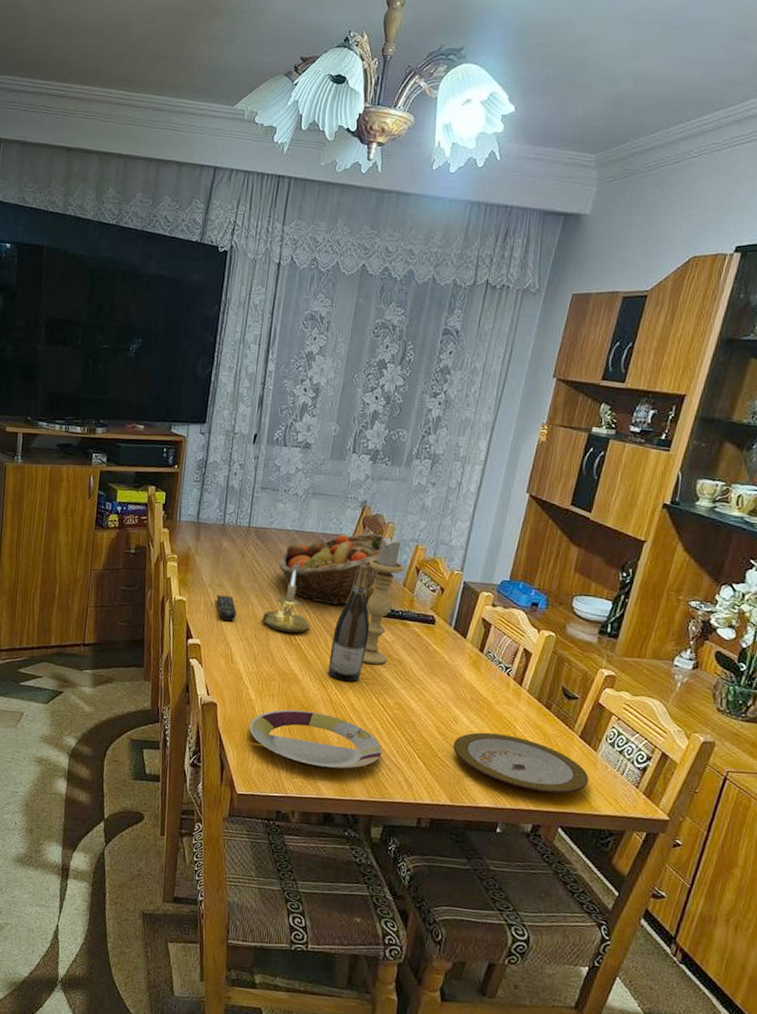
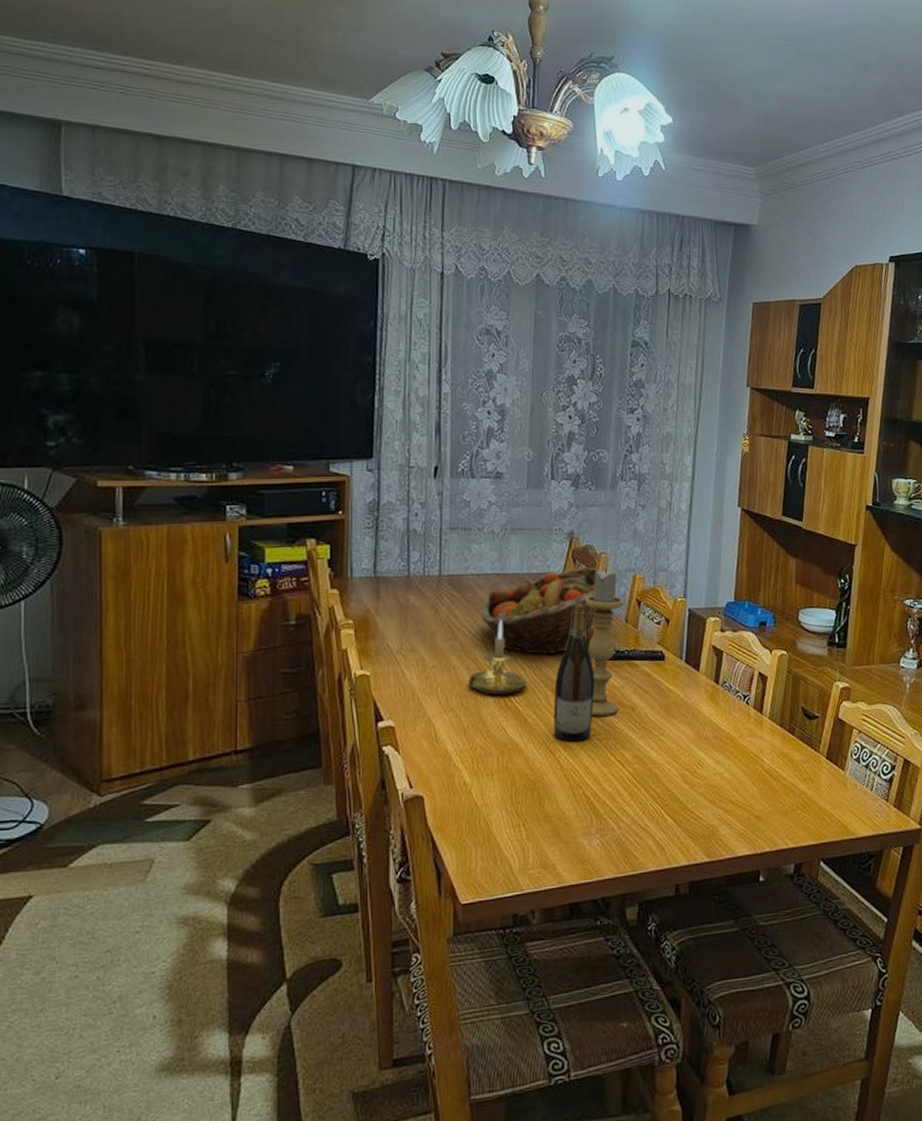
remote control: present [216,595,237,621] -> none [409,661,436,692]
plate: present [249,709,383,770] -> none [467,784,627,852]
plate: present [453,732,589,794] -> none [702,769,842,827]

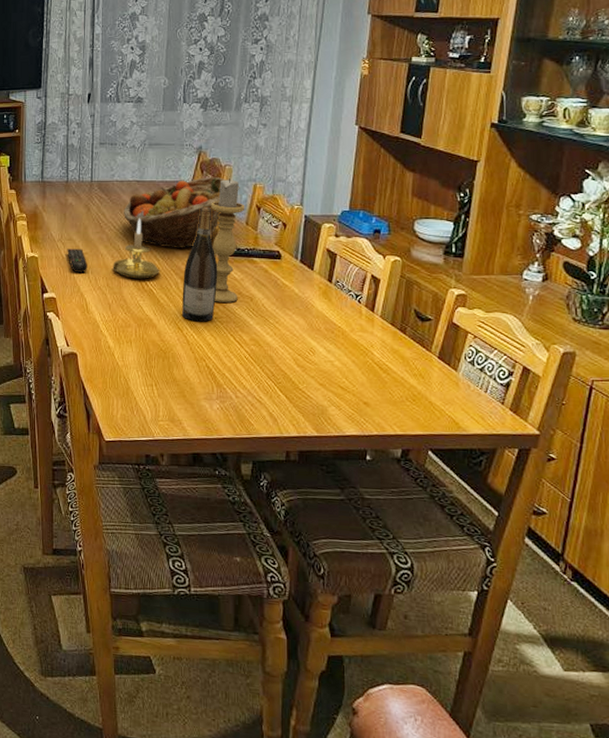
remote control: none [409,661,436,692] -> present [67,249,87,272]

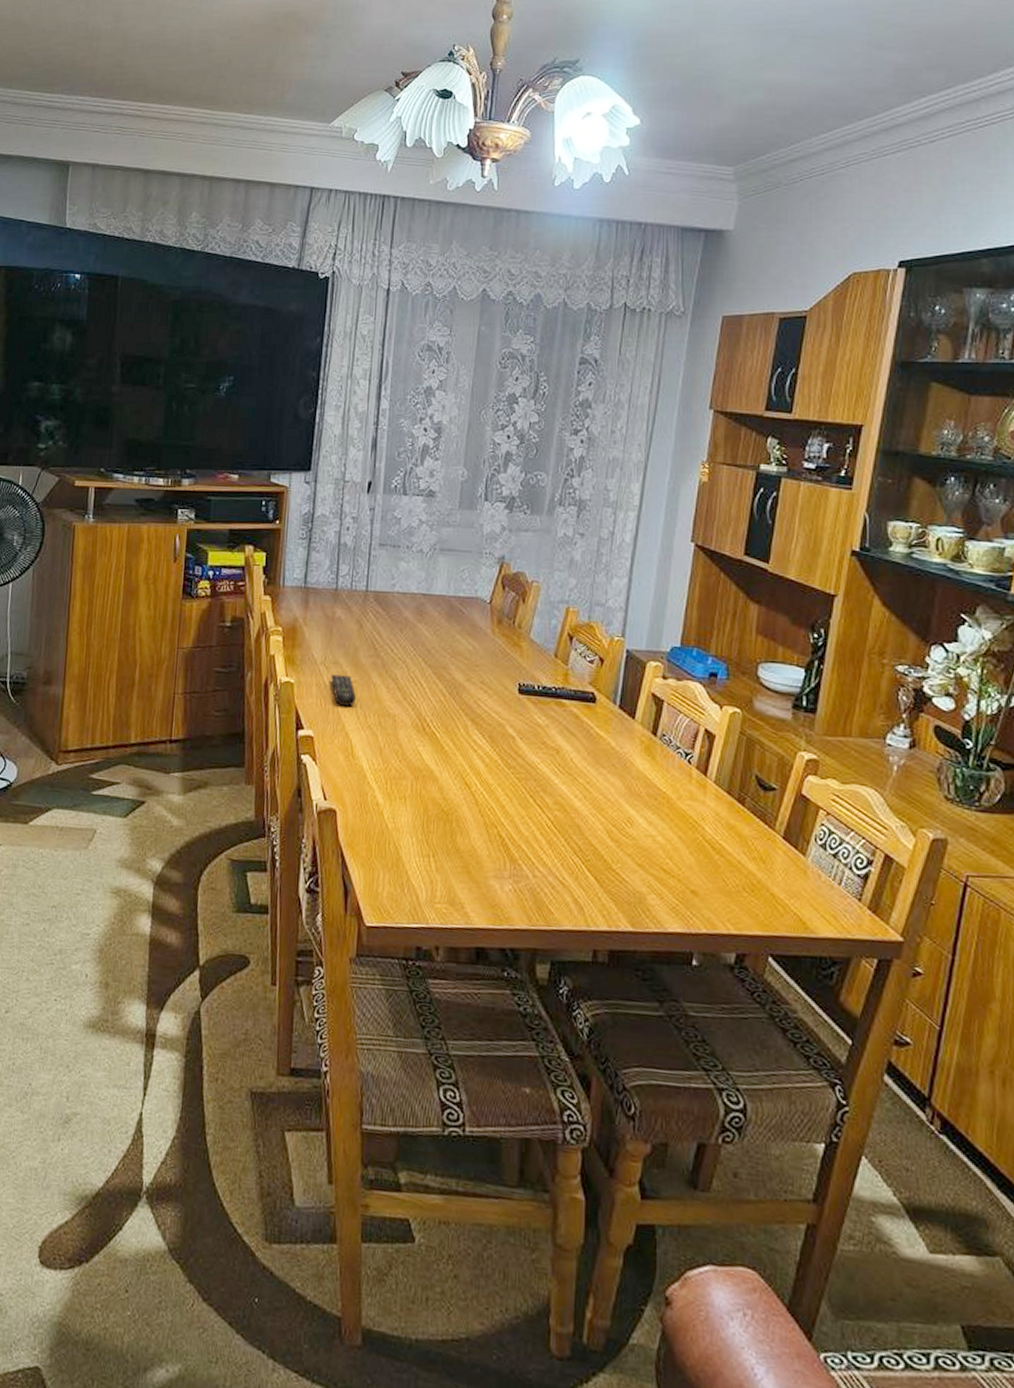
candle holder: present [113,218,160,279] -> none [387,641,447,719]
fruit basket: present [124,177,240,249] -> none [404,595,549,683]
wine bottle: present [182,206,218,322] -> none [471,631,518,778]
candle holder: present [211,178,245,303] -> none [512,598,555,755]

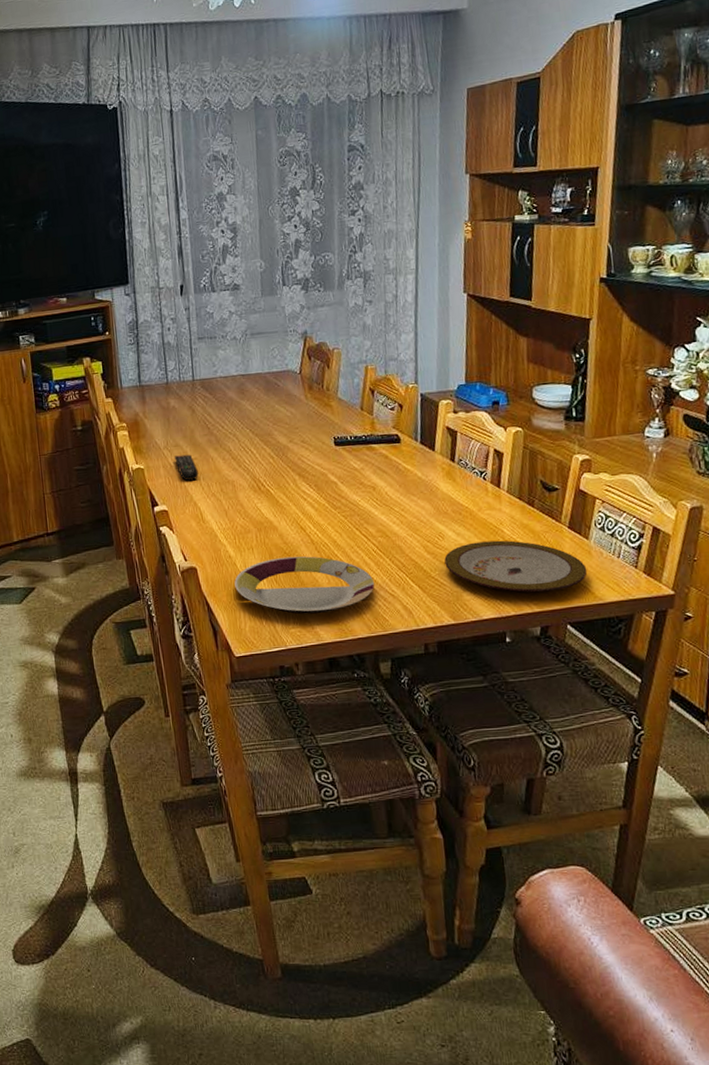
plate: none [378,814,544,891] -> present [234,556,375,614]
plate: none [630,836,800,912] -> present [444,540,587,592]

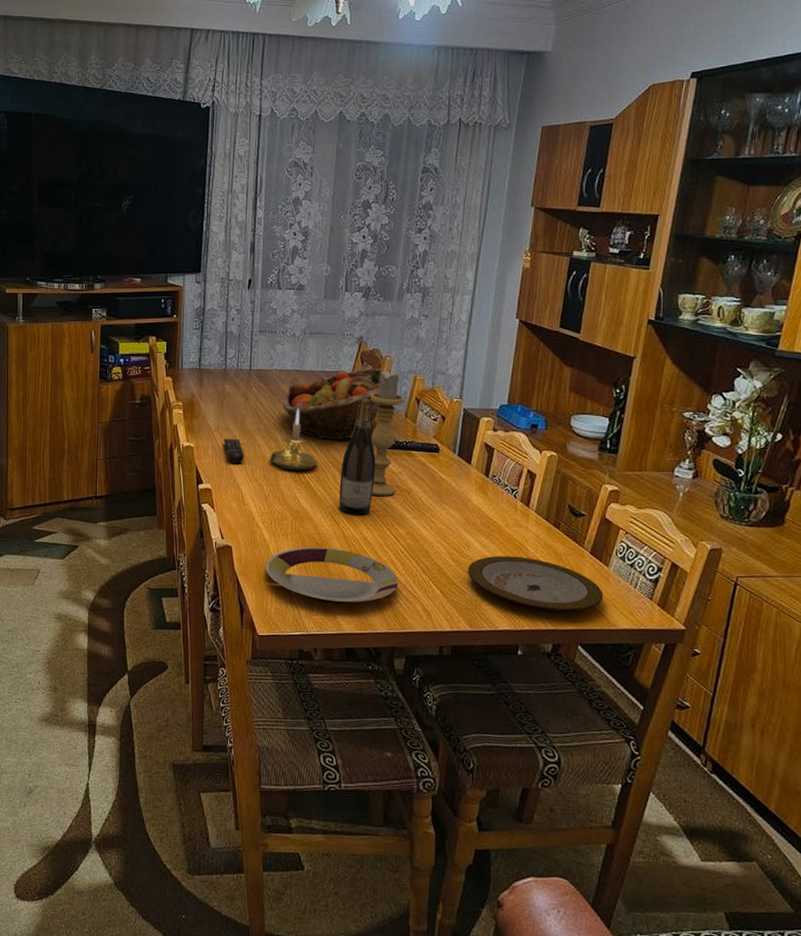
candle holder: none [225,415,276,481] -> present [270,409,318,471]
fruit basket: none [231,362,351,444] -> present [282,368,400,441]
wine bottle: none [300,395,338,519] -> present [339,398,376,515]
candle holder: none [322,362,360,496] -> present [371,370,405,496]

